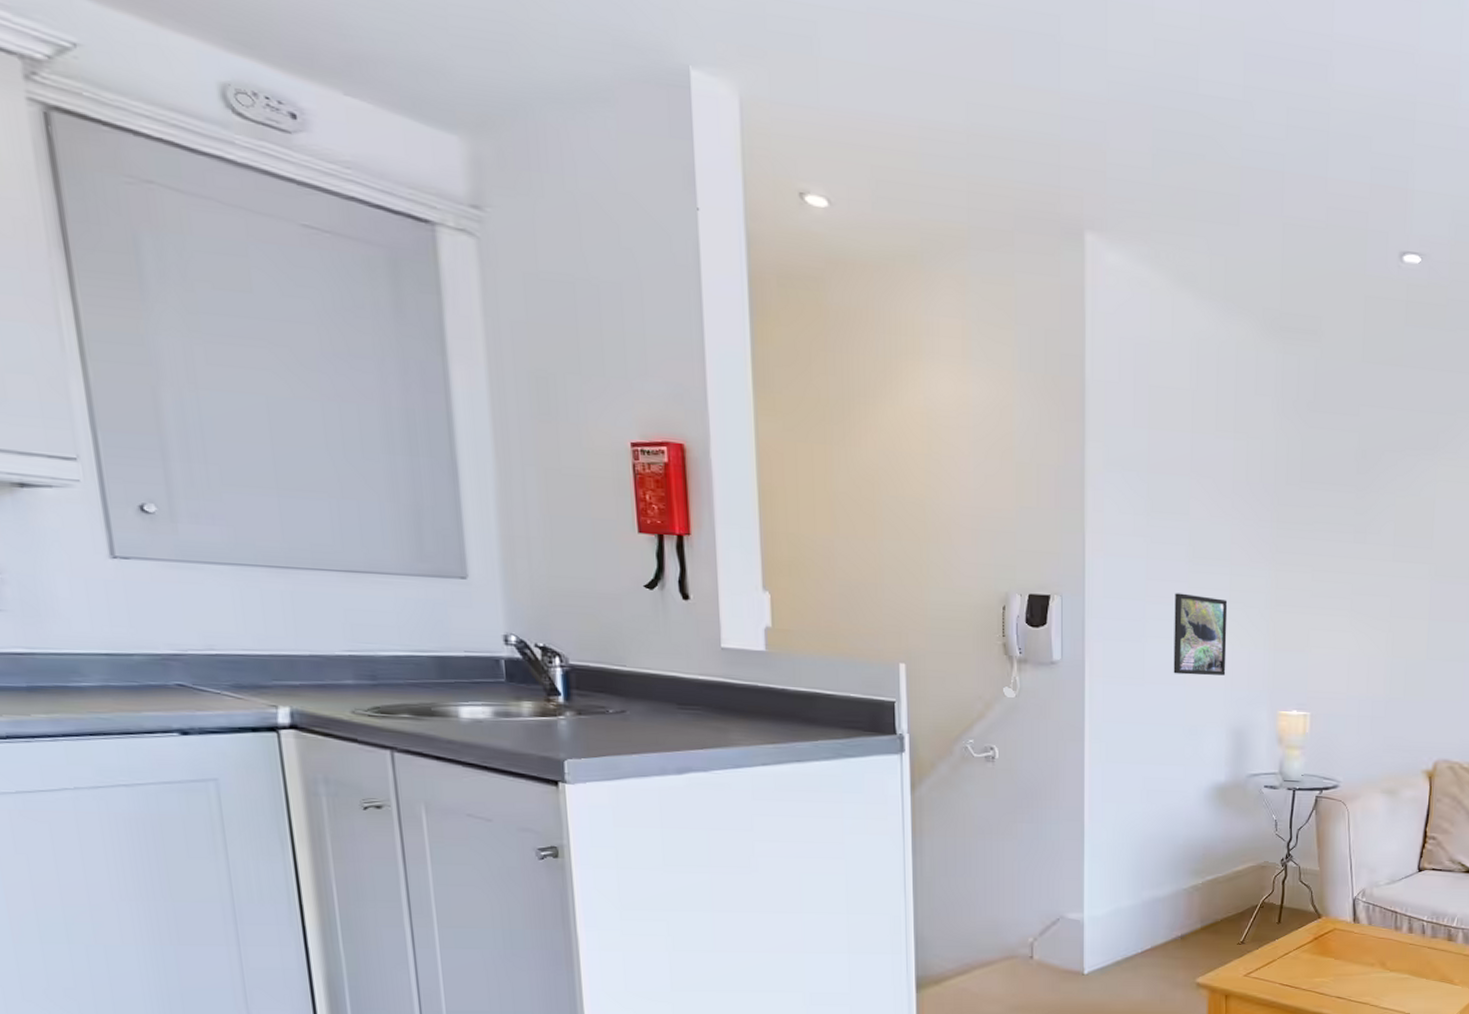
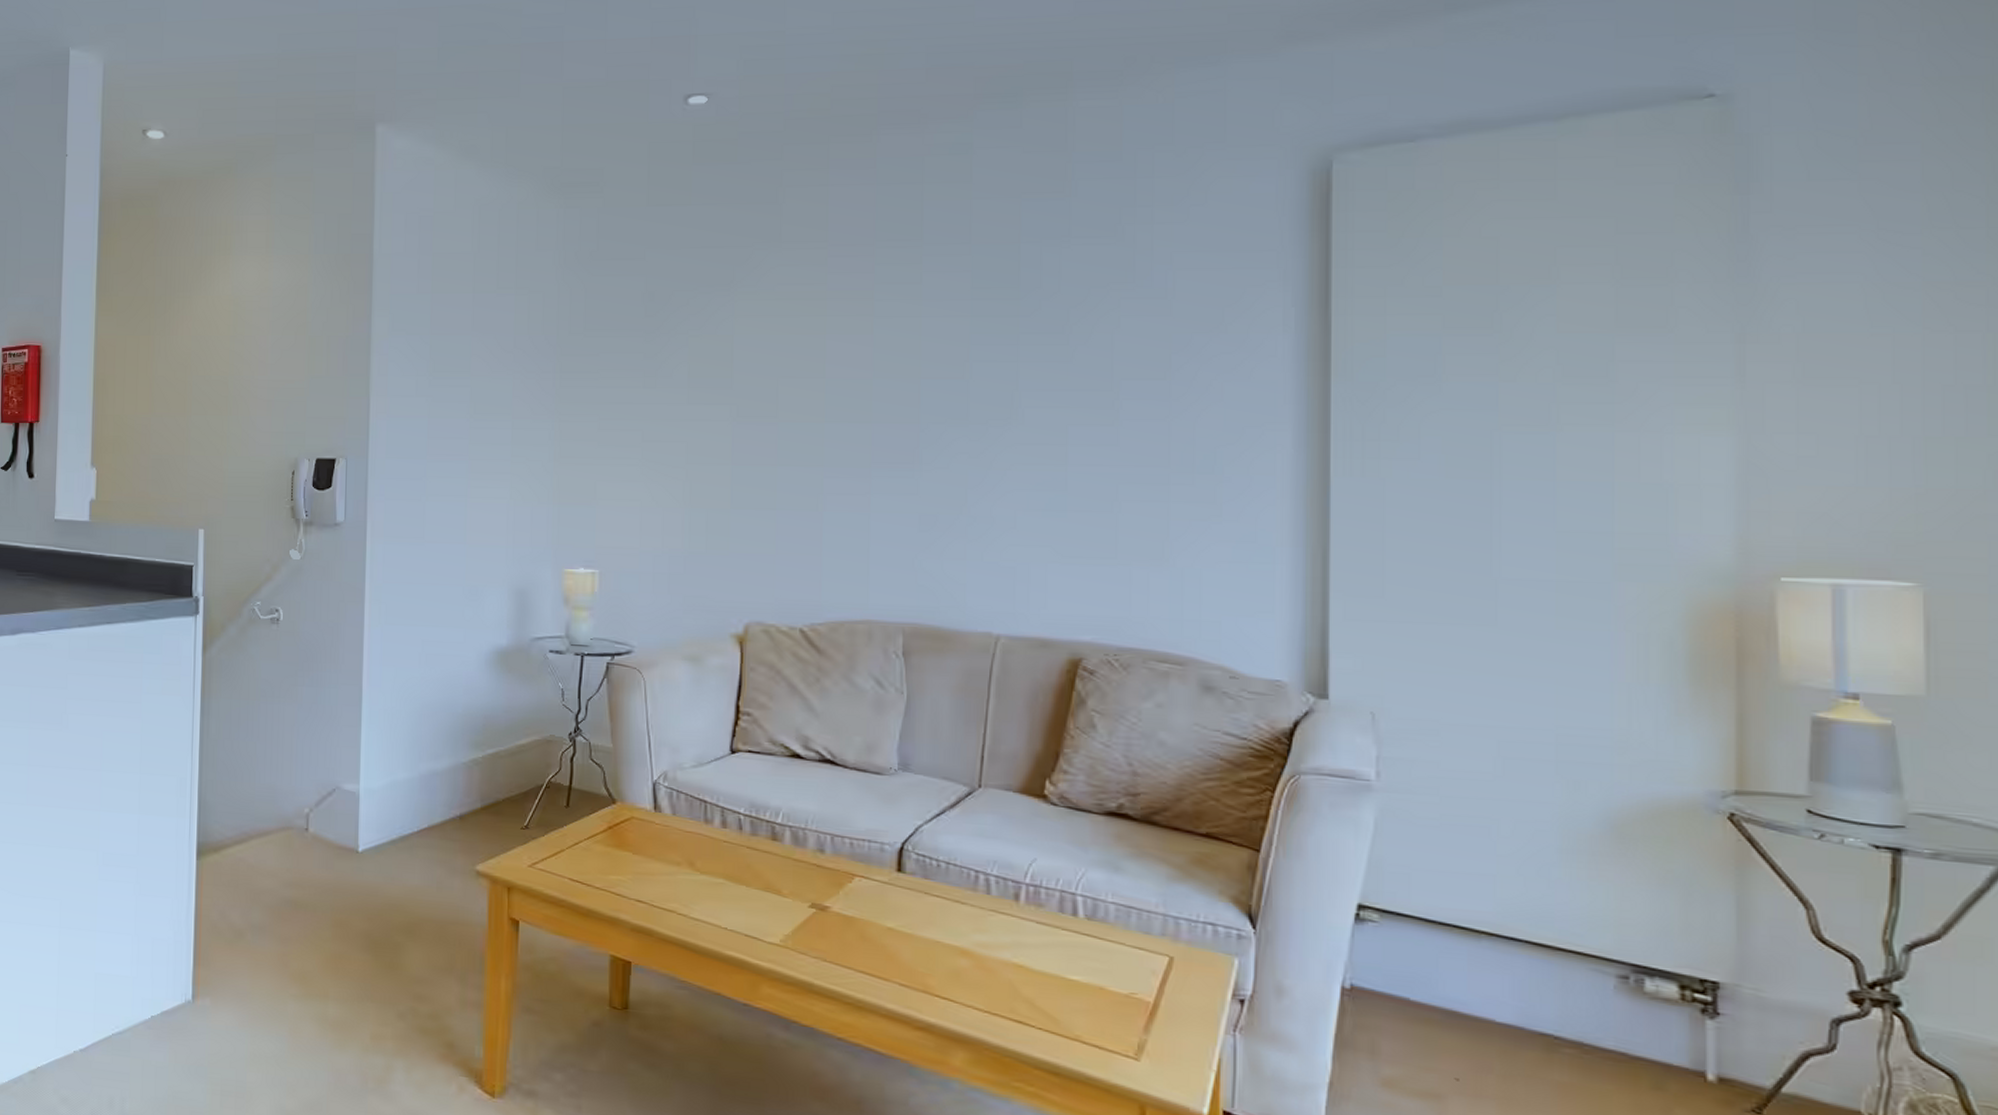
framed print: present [1173,593,1228,676] -> none [453,450,509,533]

